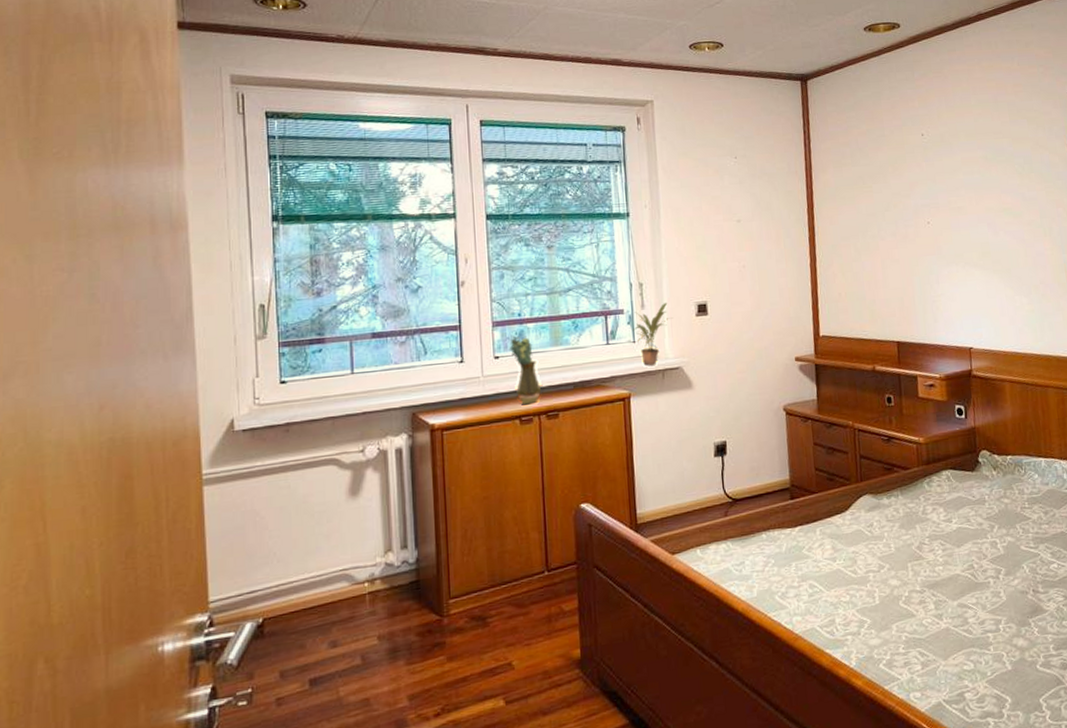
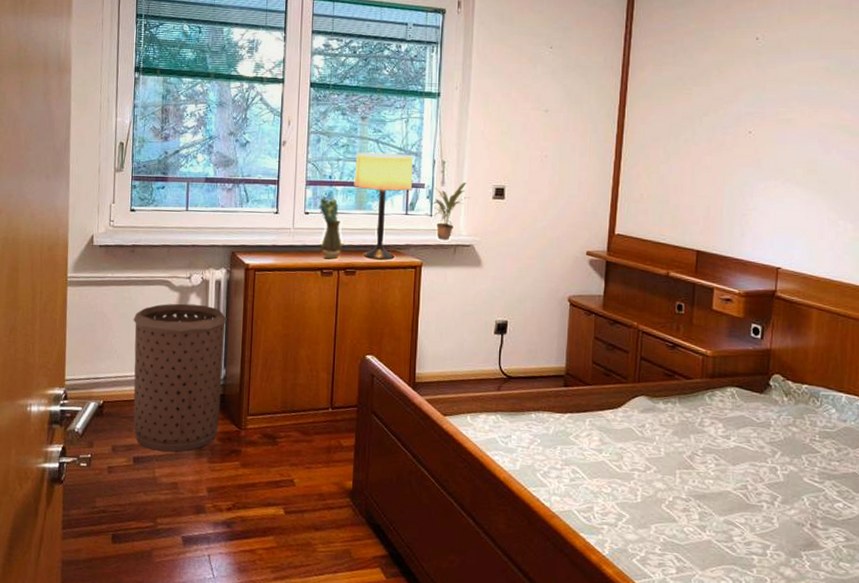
laundry basket: none [294,480,415,665] -> present [133,303,227,452]
table lamp: none [546,280,611,399] -> present [354,152,413,261]

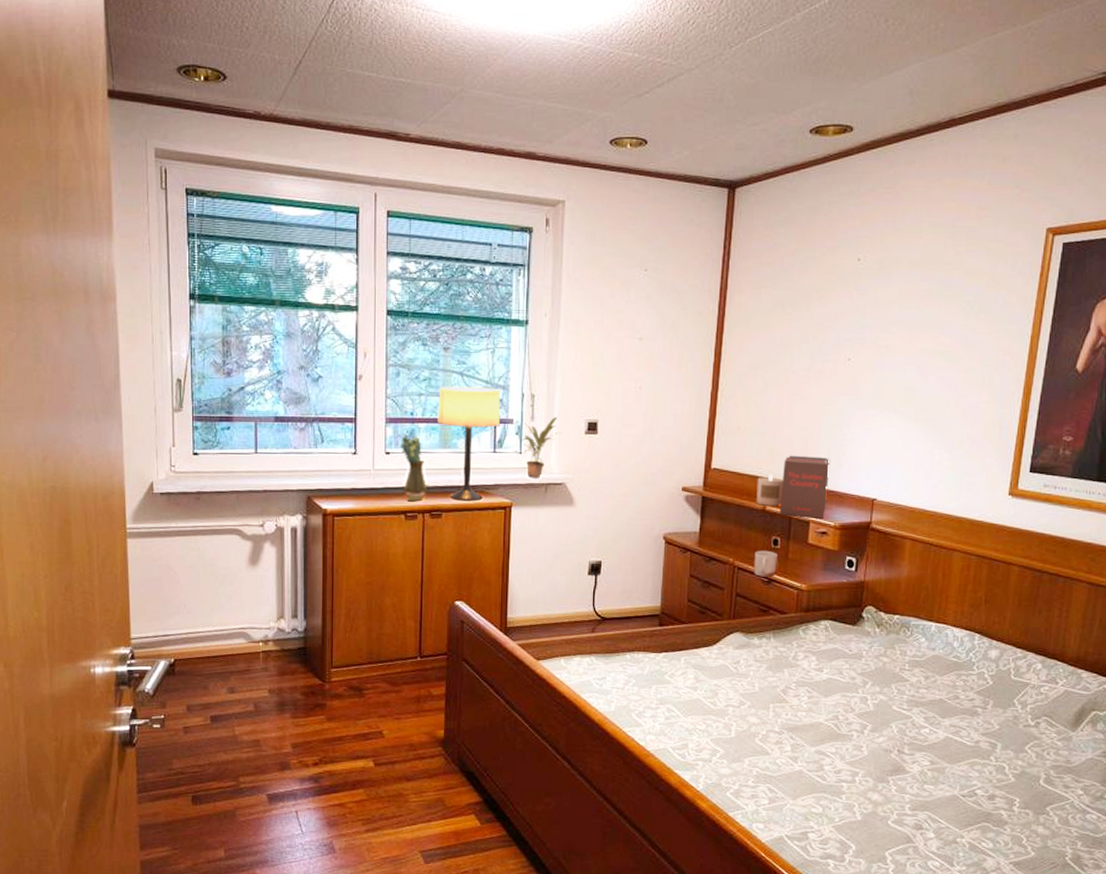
laundry basket: present [133,303,227,452] -> none [202,553,305,709]
mug: none [658,315,682,342] -> present [754,550,778,577]
candle: none [660,240,686,272] -> present [756,474,783,506]
books: none [683,223,734,286] -> present [779,455,831,518]

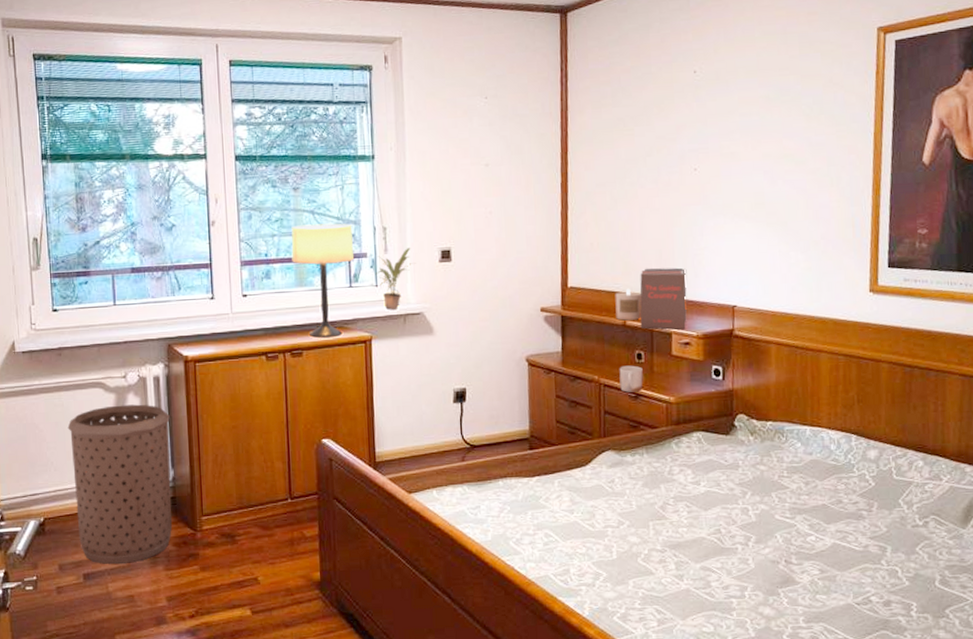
laundry basket: none [202,553,305,709] -> present [67,404,172,564]
vase: present [399,434,426,502] -> none [256,275,286,342]

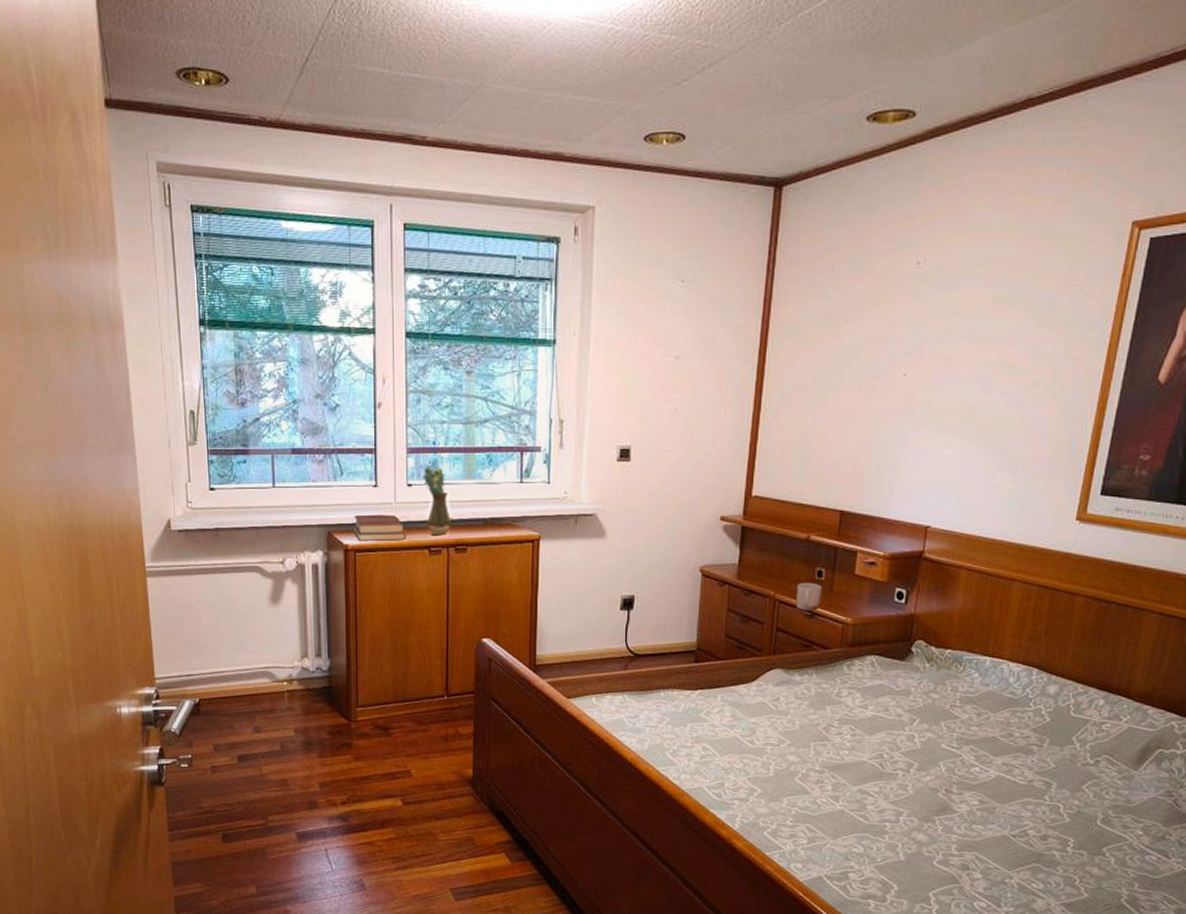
laundry basket: present [67,404,172,564] -> none [223,591,328,748]
books: none [191,324,244,352] -> present [352,514,407,542]
vase: none [256,275,286,342] -> present [422,464,451,536]
table lamp: present [291,223,355,339] -> none [461,412,528,535]
potted plant: present [376,248,416,311] -> none [549,444,592,510]
candle: present [615,288,642,321] -> none [800,501,829,535]
books: present [639,267,687,330] -> none [824,480,882,548]

